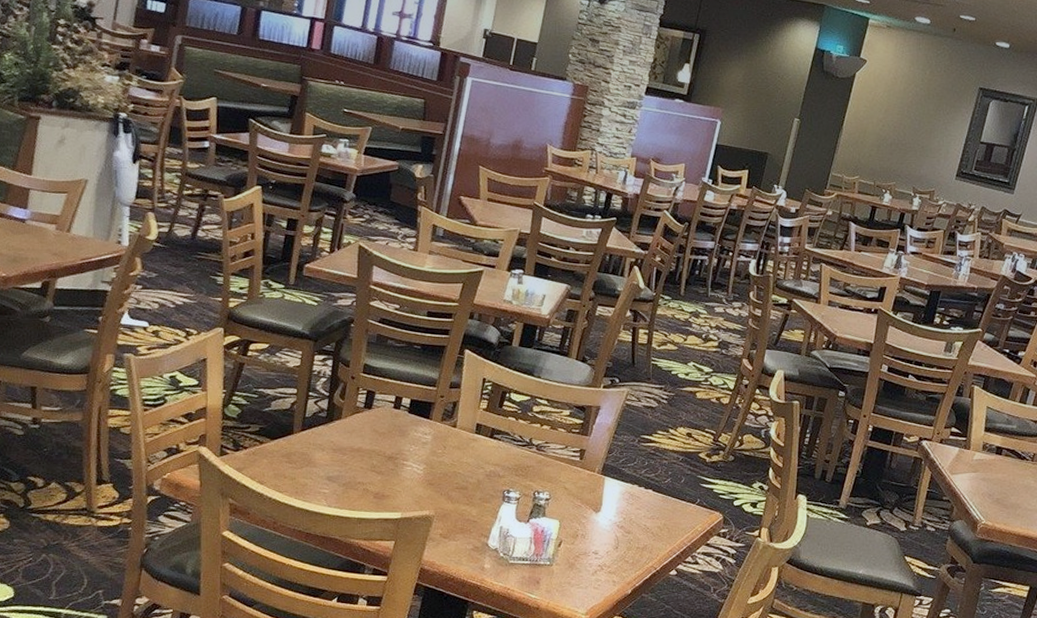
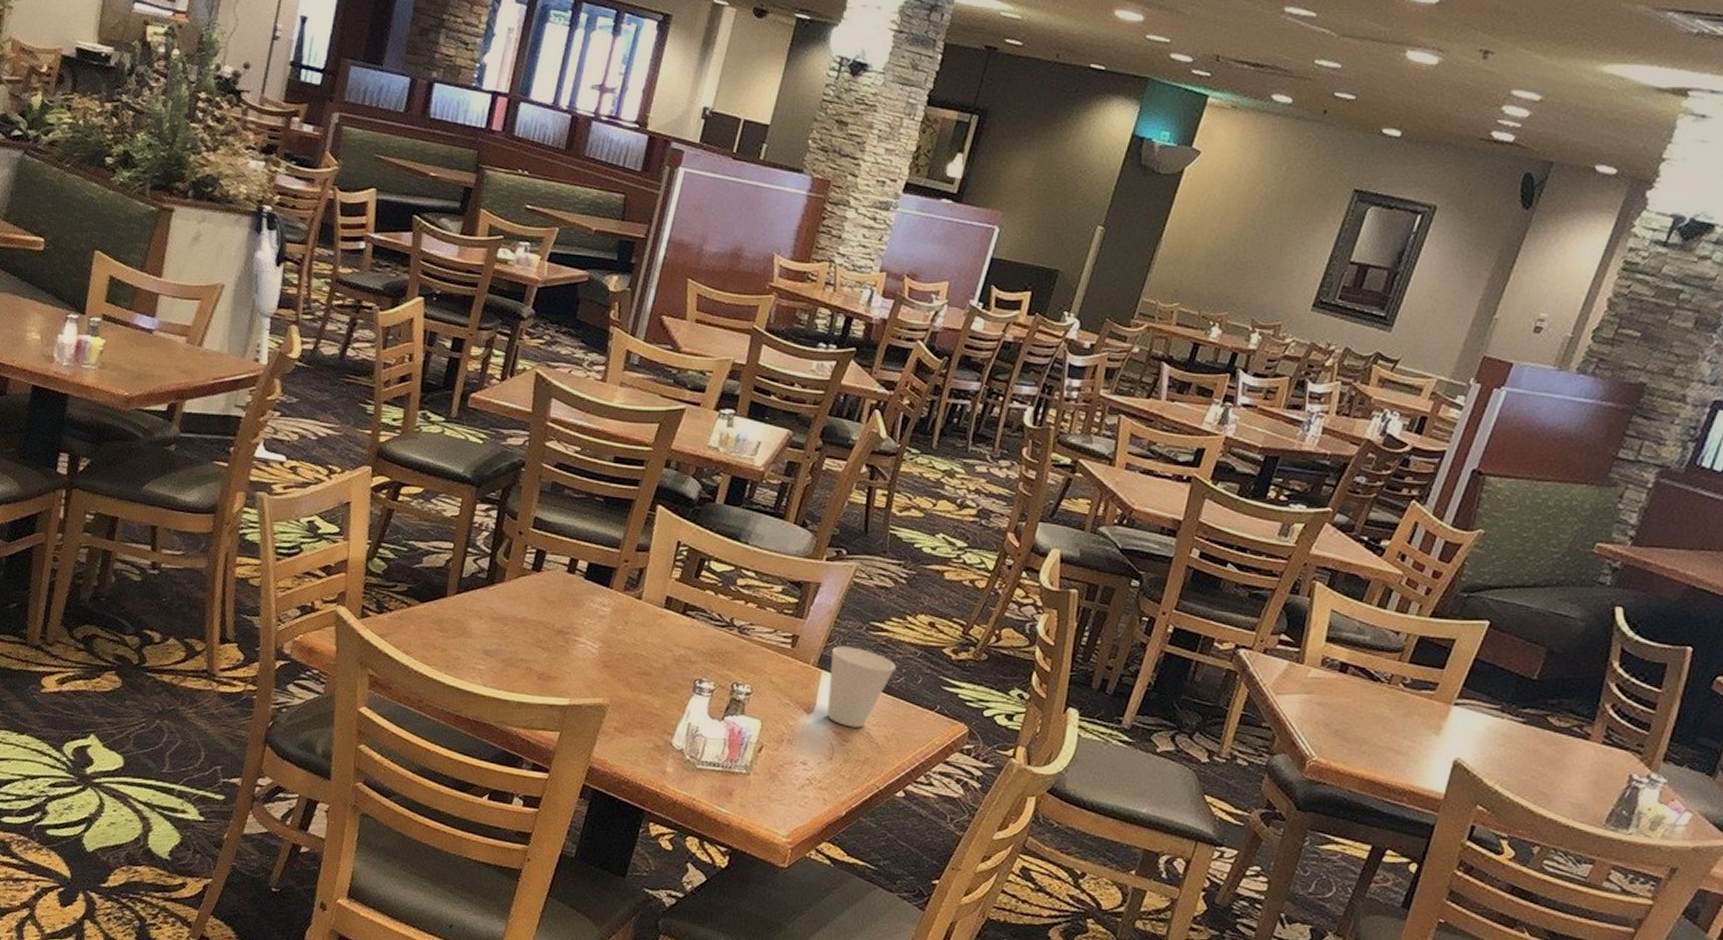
cup: none [611,456,663,522] -> present [827,646,896,728]

